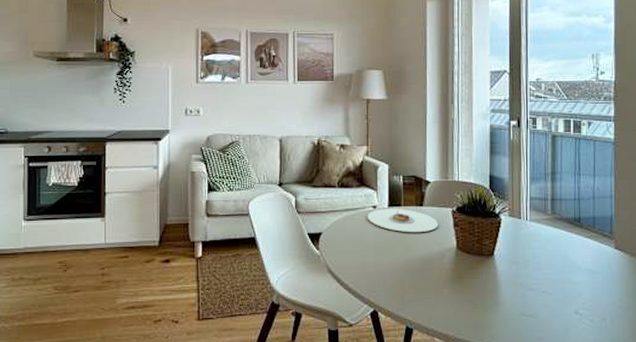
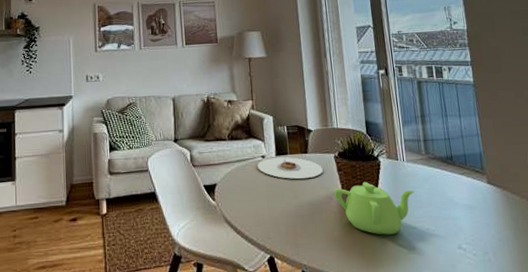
teapot: none [448,239,535,295] -> present [334,181,415,235]

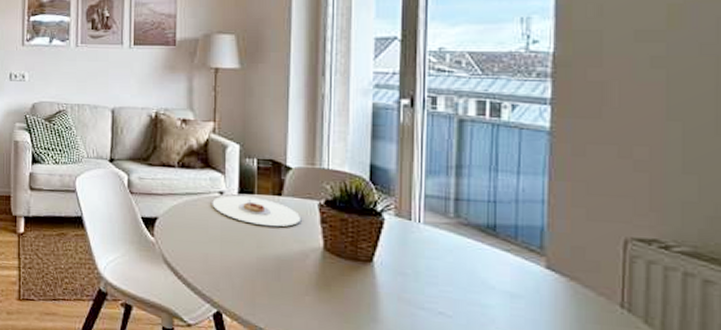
teapot: present [334,181,415,235] -> none [312,240,430,312]

